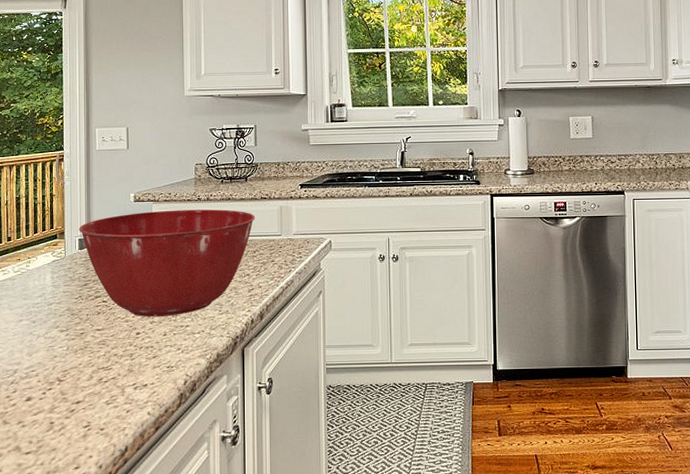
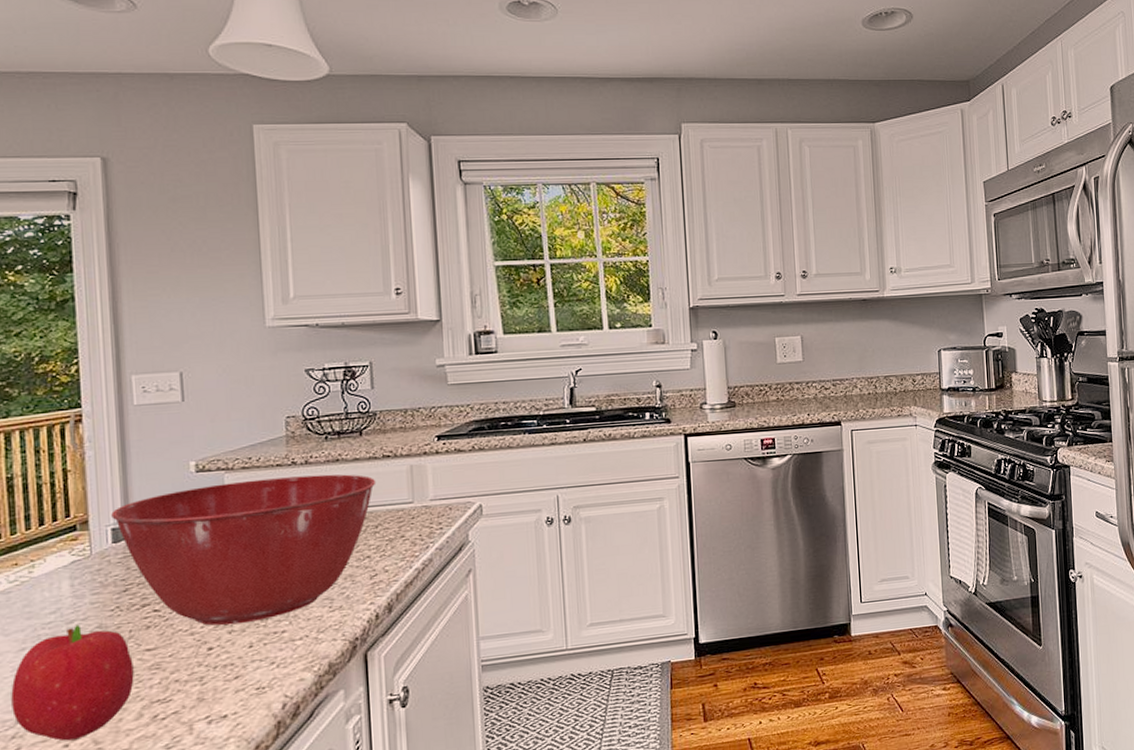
fruit: none [12,307,88,390] -> present [11,624,134,741]

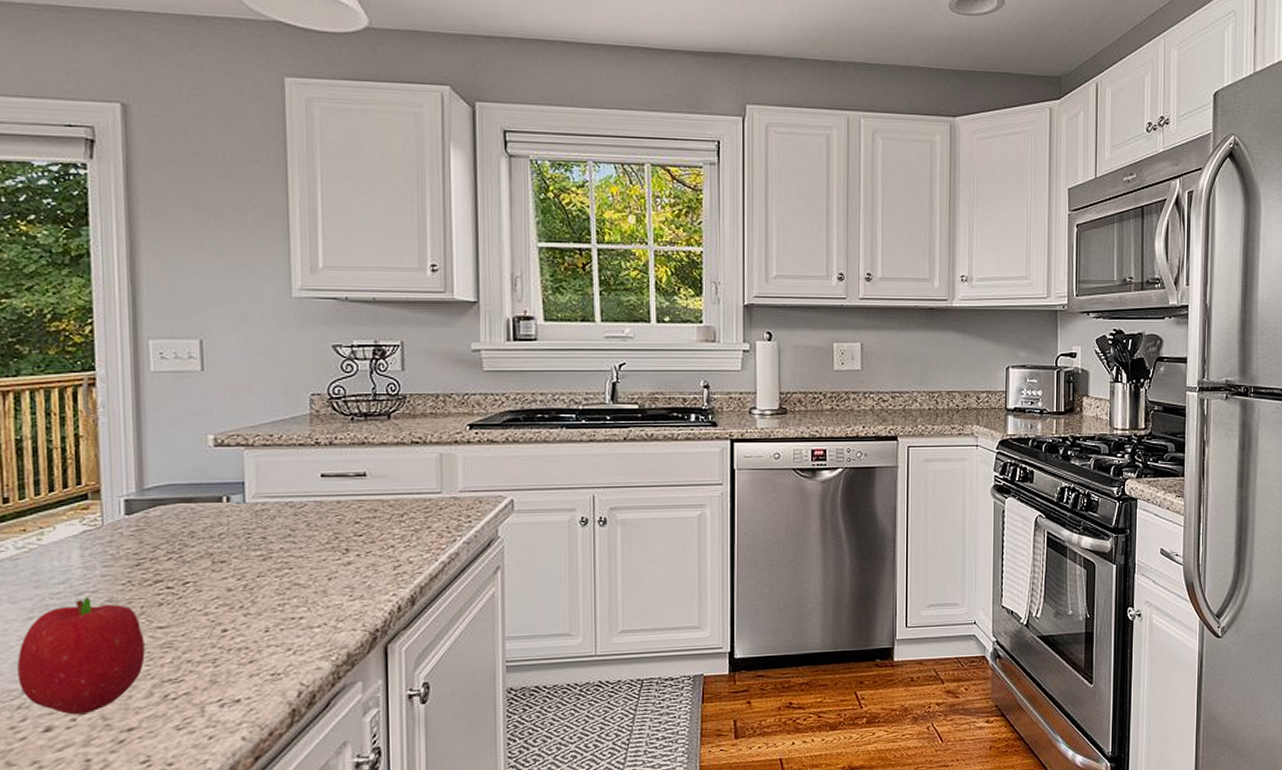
mixing bowl: present [111,474,377,626] -> none [125,457,404,608]

